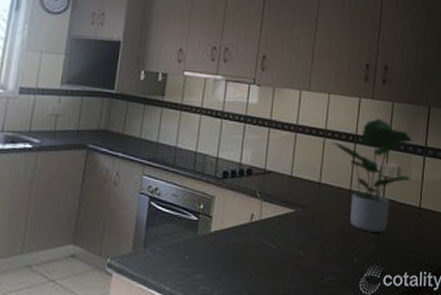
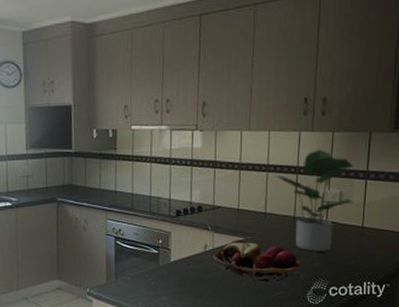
fruit basket: none [258,211,355,265] -> present [212,239,301,283]

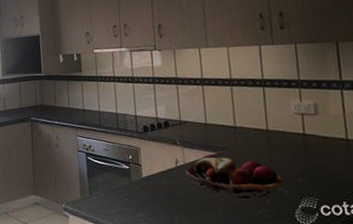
potted plant: present [275,149,354,252] -> none [240,61,331,167]

